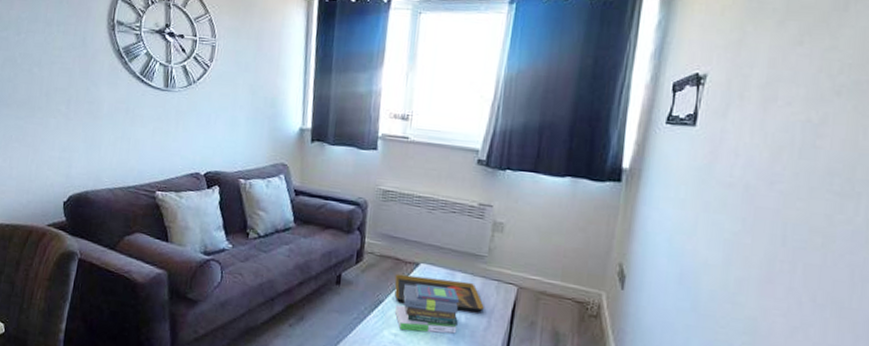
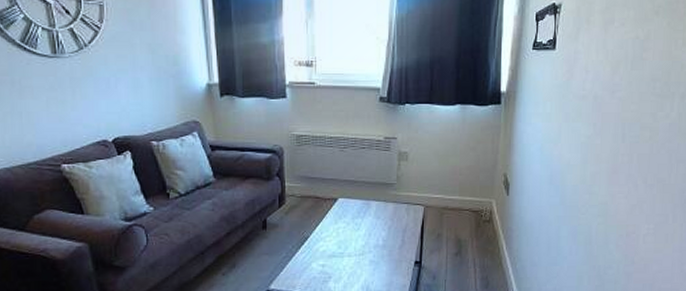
decorative tray: present [394,273,484,313] -> none [317,208,398,236]
books: present [394,283,460,334] -> none [319,215,377,261]

